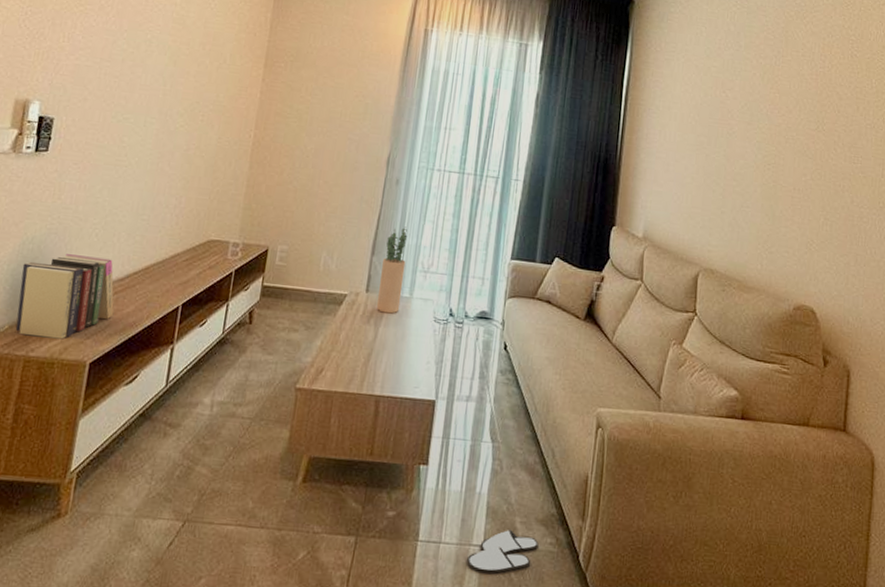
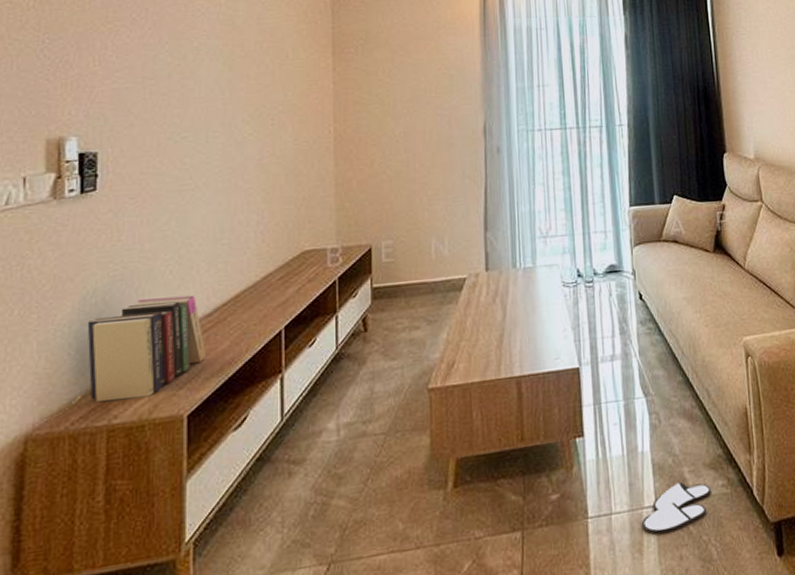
vase: present [377,226,408,314] -> none [497,194,525,289]

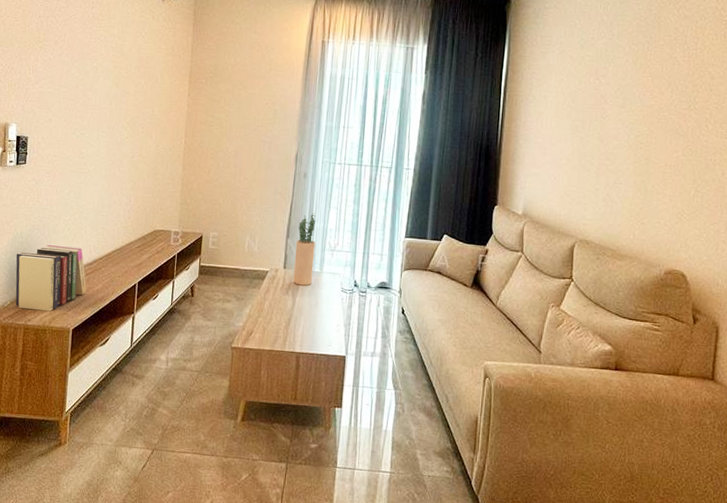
vase: none [497,194,525,289] -> present [293,213,316,286]
slippers: present [641,481,711,535] -> none [376,459,437,495]

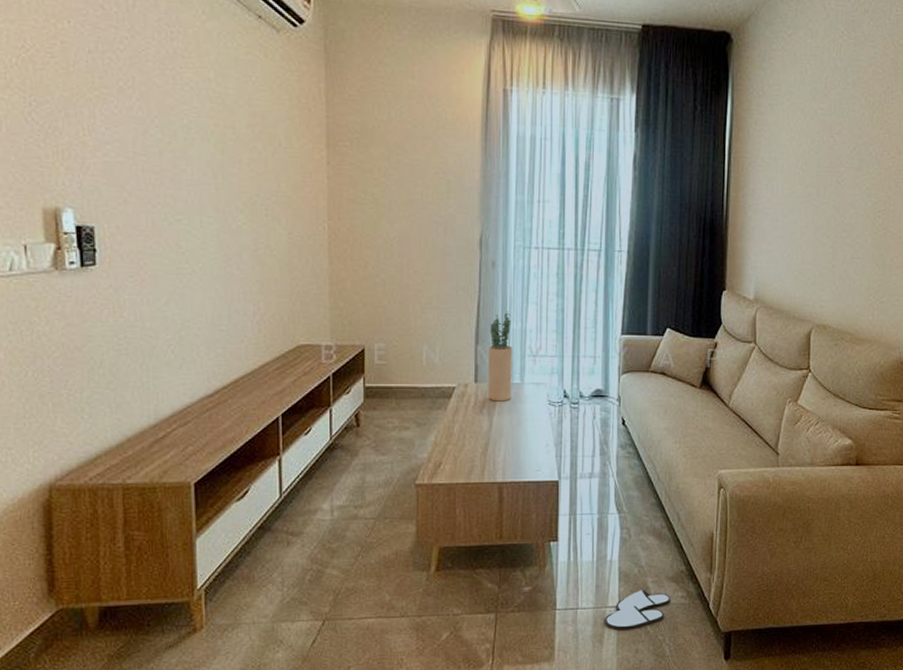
books: present [15,245,87,312] -> none [97,375,210,464]
slippers: none [376,459,437,495] -> present [603,588,671,630]

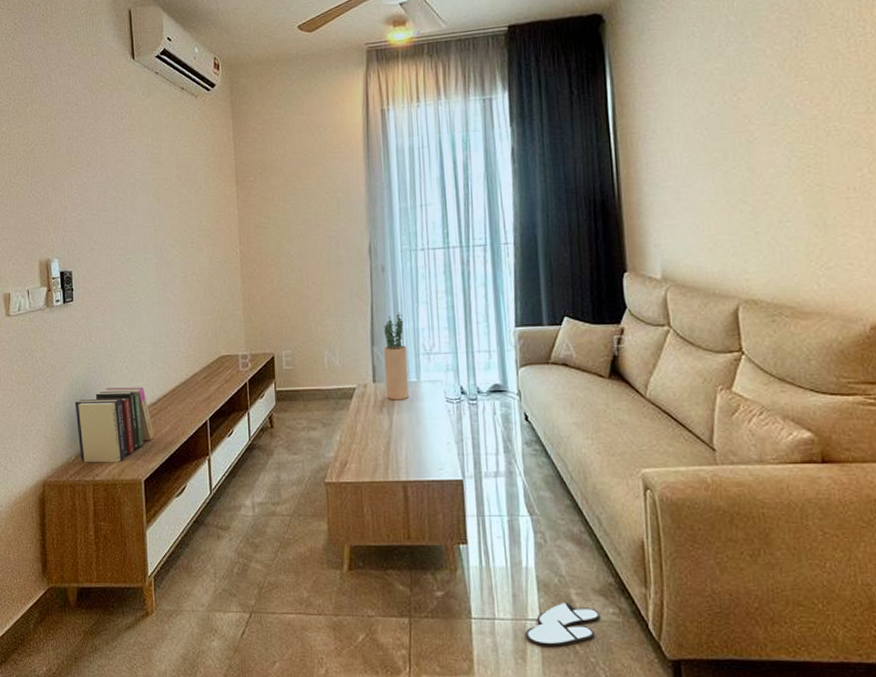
books: none [97,375,210,464] -> present [74,387,155,463]

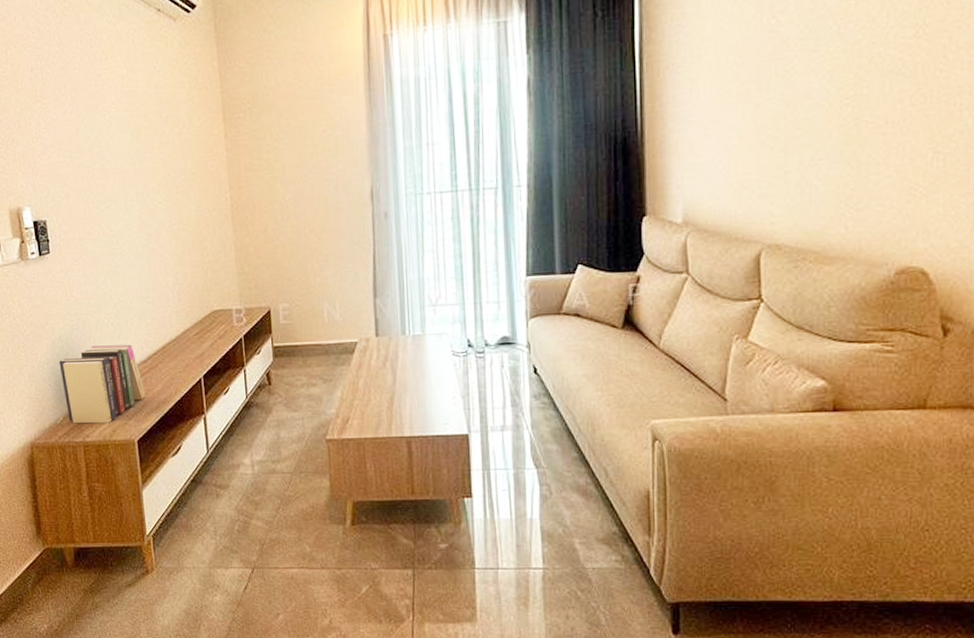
vase: present [383,312,410,401] -> none [386,261,414,355]
slippers: present [524,601,600,648] -> none [527,550,603,594]

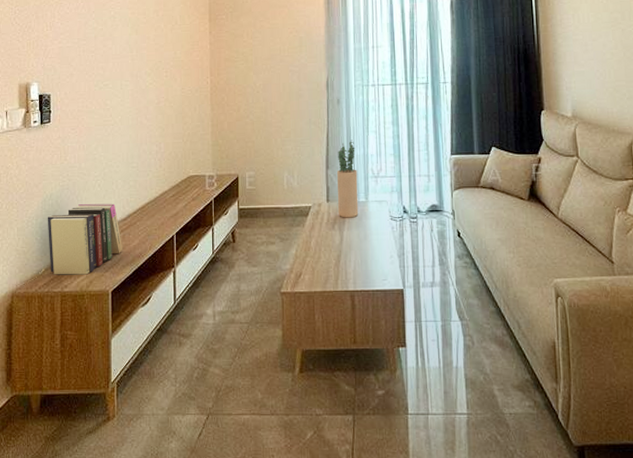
vase: none [386,261,414,355] -> present [336,140,359,218]

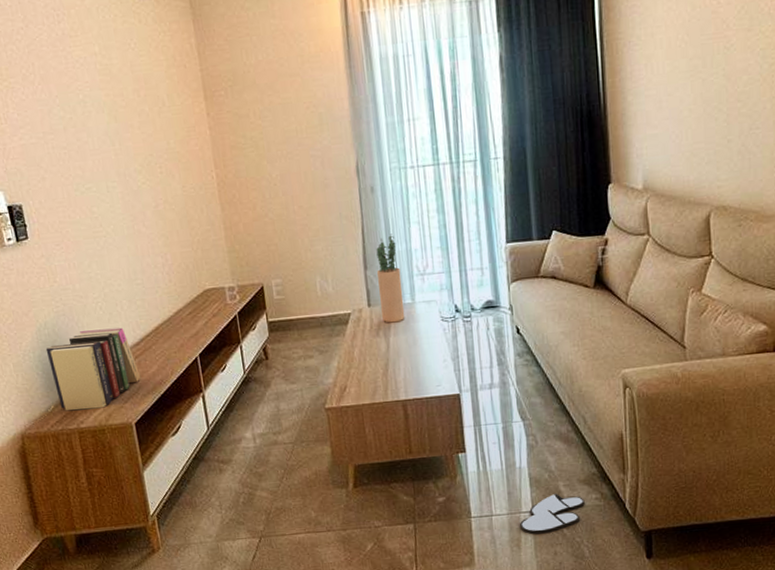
slippers: none [454,396,518,439] -> present [519,493,585,534]

